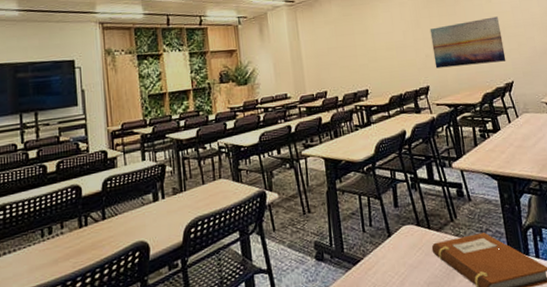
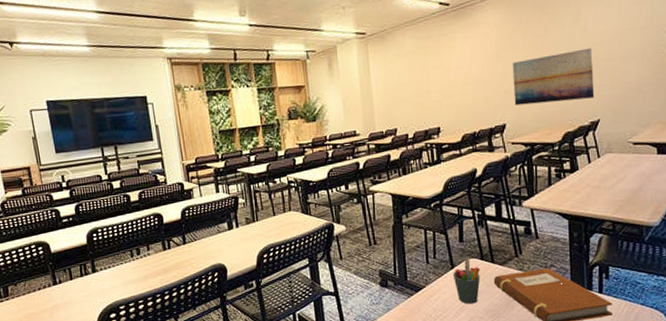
pen holder: none [390,223,419,277] -> present [452,257,481,304]

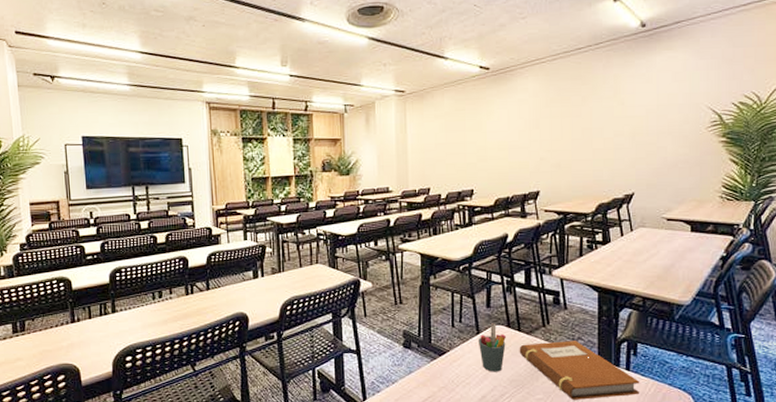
wall art: present [512,48,595,106] -> none [549,121,630,173]

